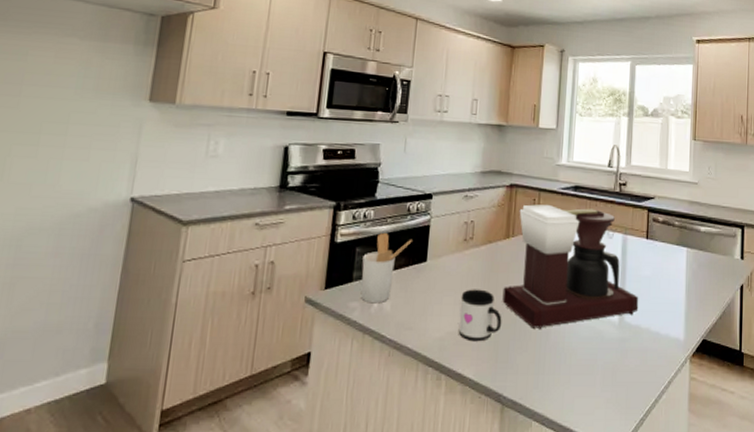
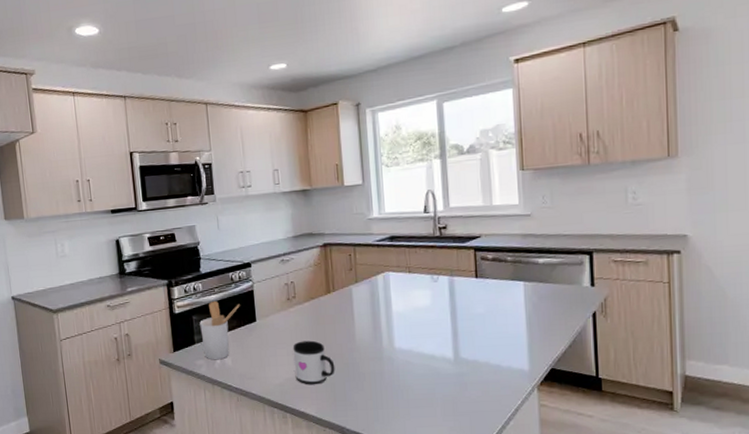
coffee maker: present [502,204,639,330] -> none [331,256,475,371]

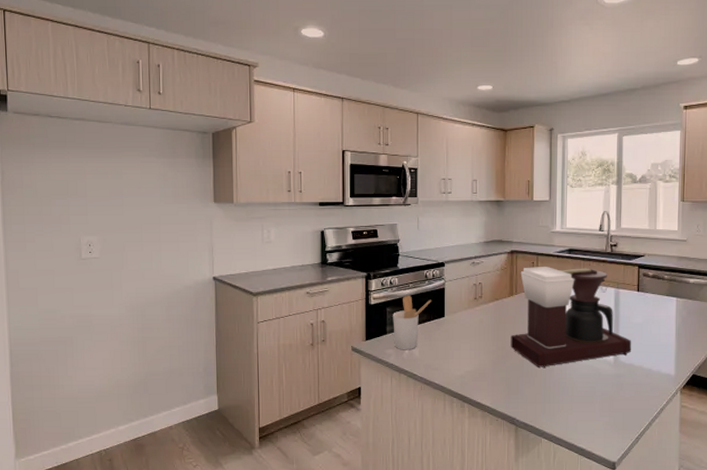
mug: present [292,340,335,385] -> none [475,337,511,378]
coffee maker: none [331,256,475,371] -> present [510,266,632,369]

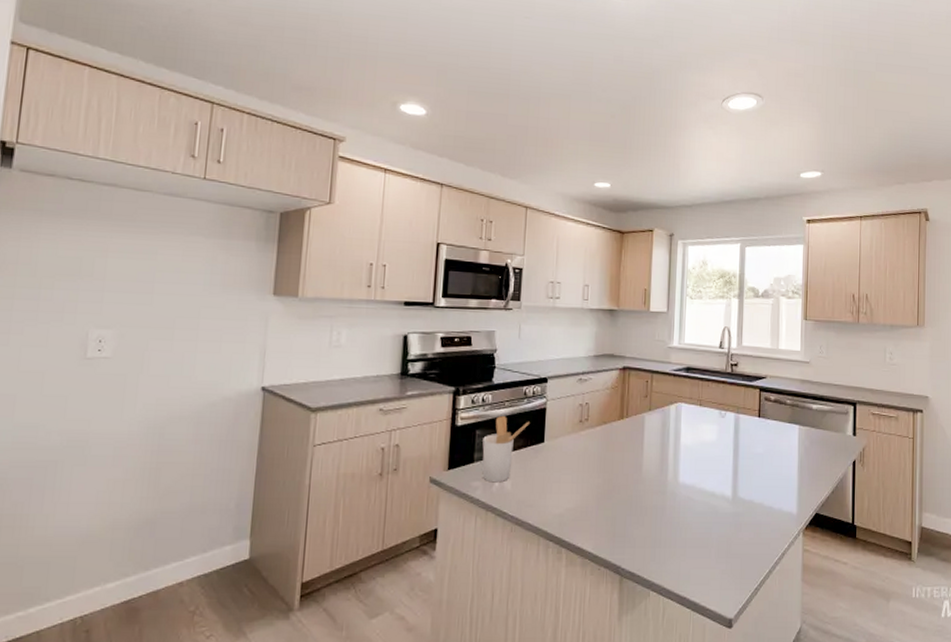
coffee maker: present [510,266,632,369] -> none [618,385,752,506]

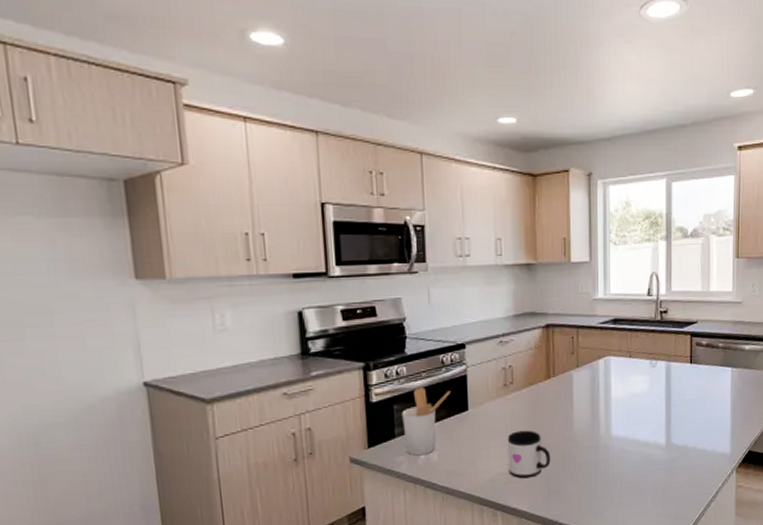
mug: none [576,468,619,517] -> present [507,430,551,479]

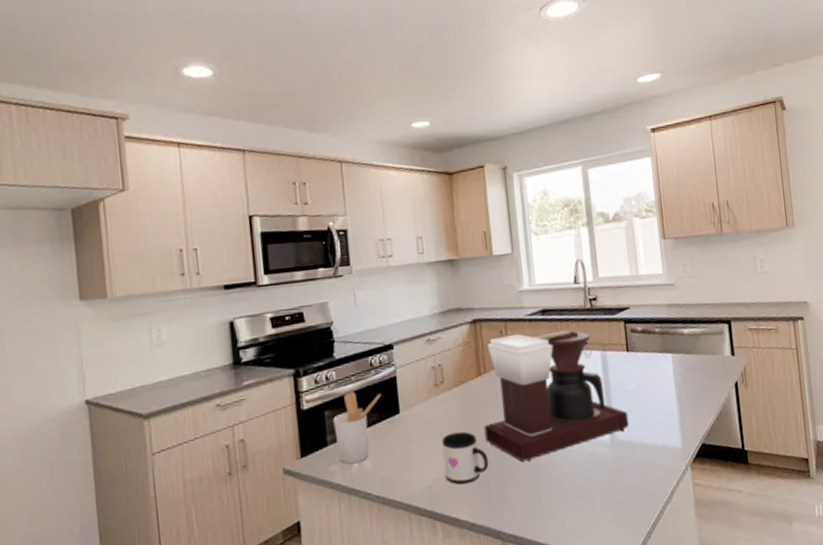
coffee maker: none [549,340,685,461] -> present [484,330,630,462]

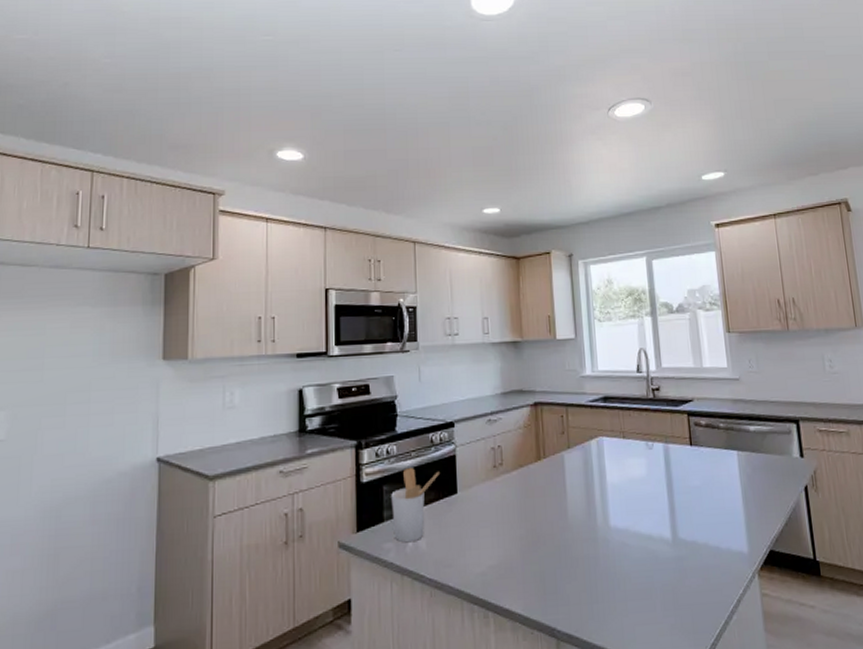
mug: present [441,431,489,485] -> none [498,517,545,574]
coffee maker: present [484,330,630,462] -> none [541,419,693,555]

